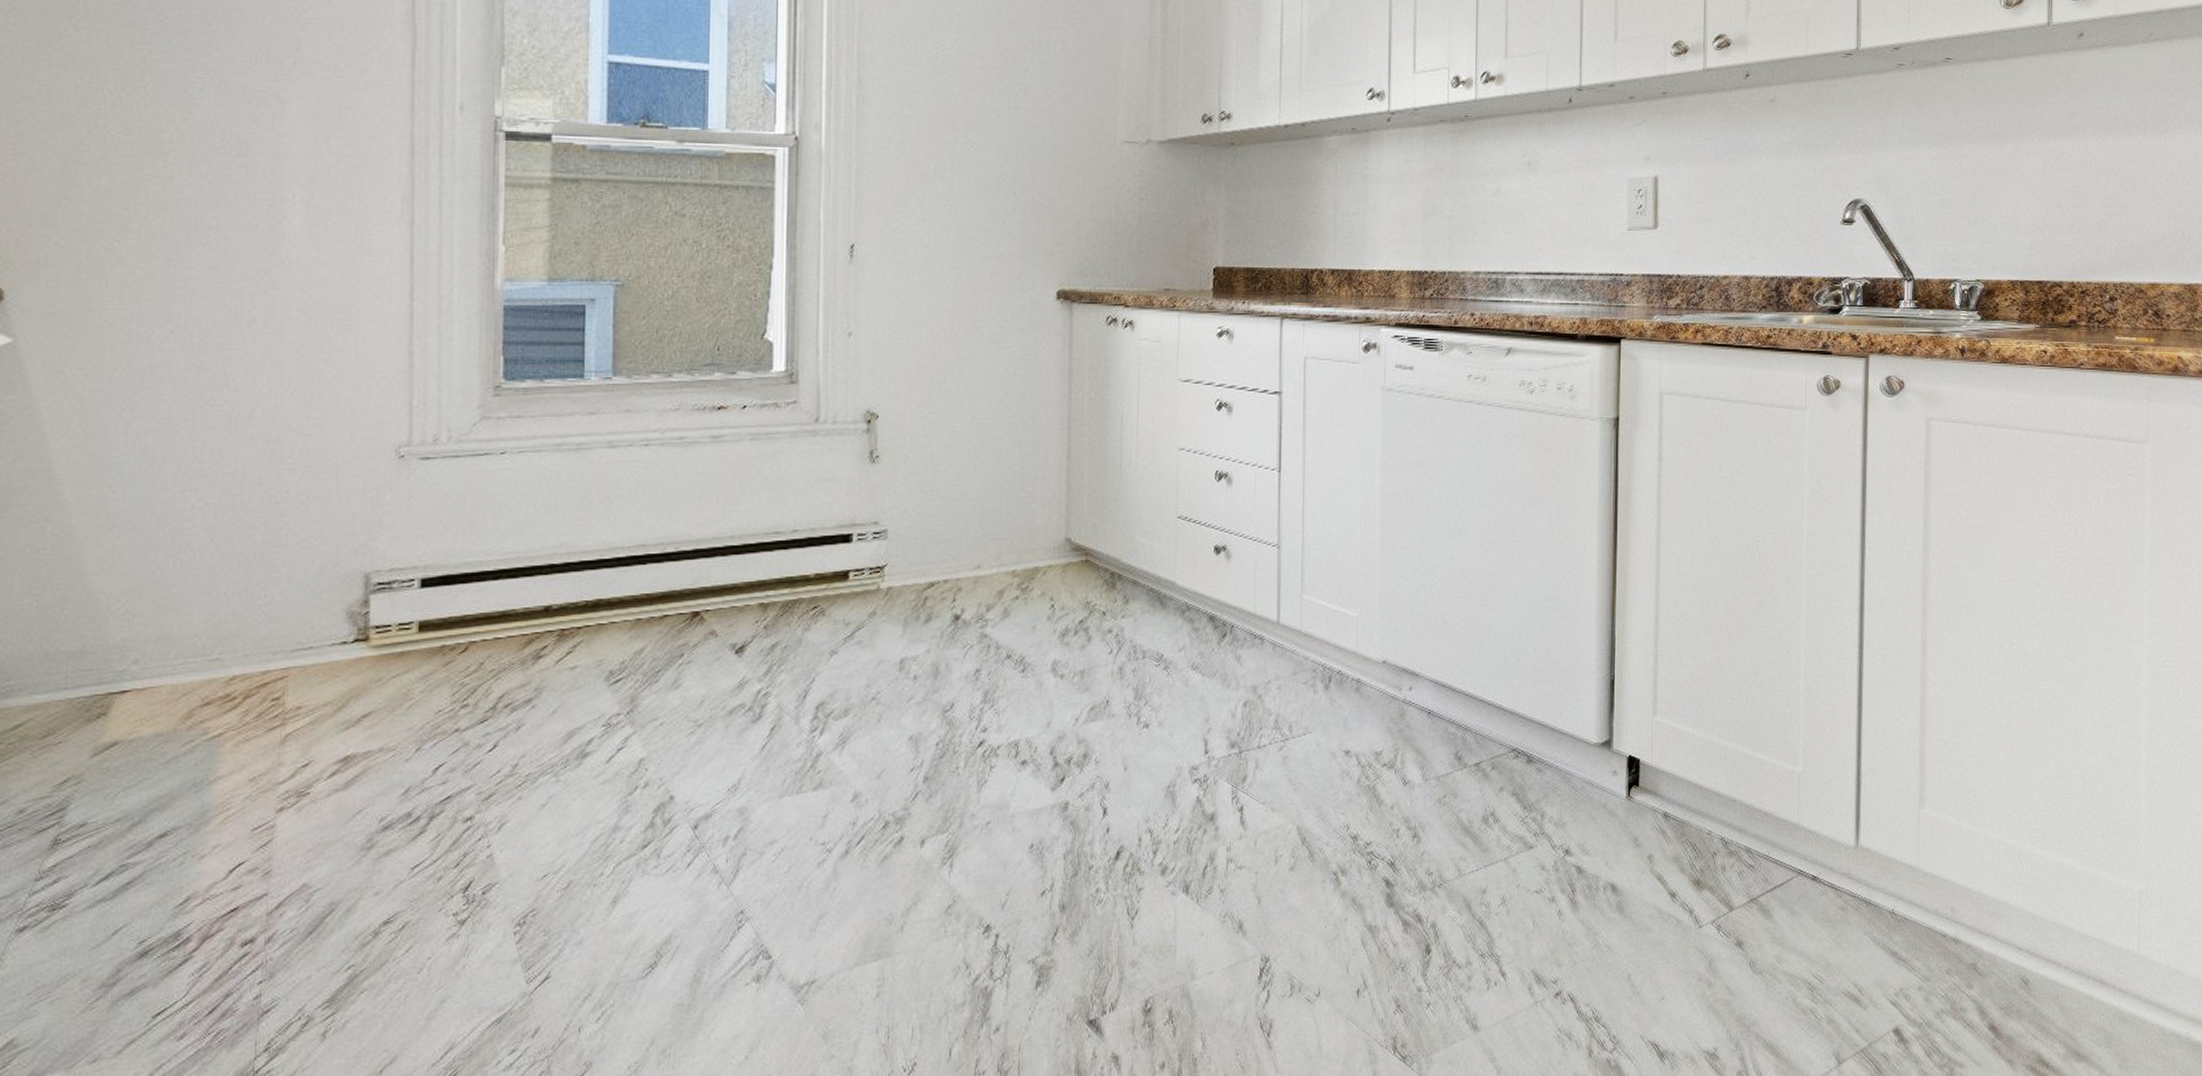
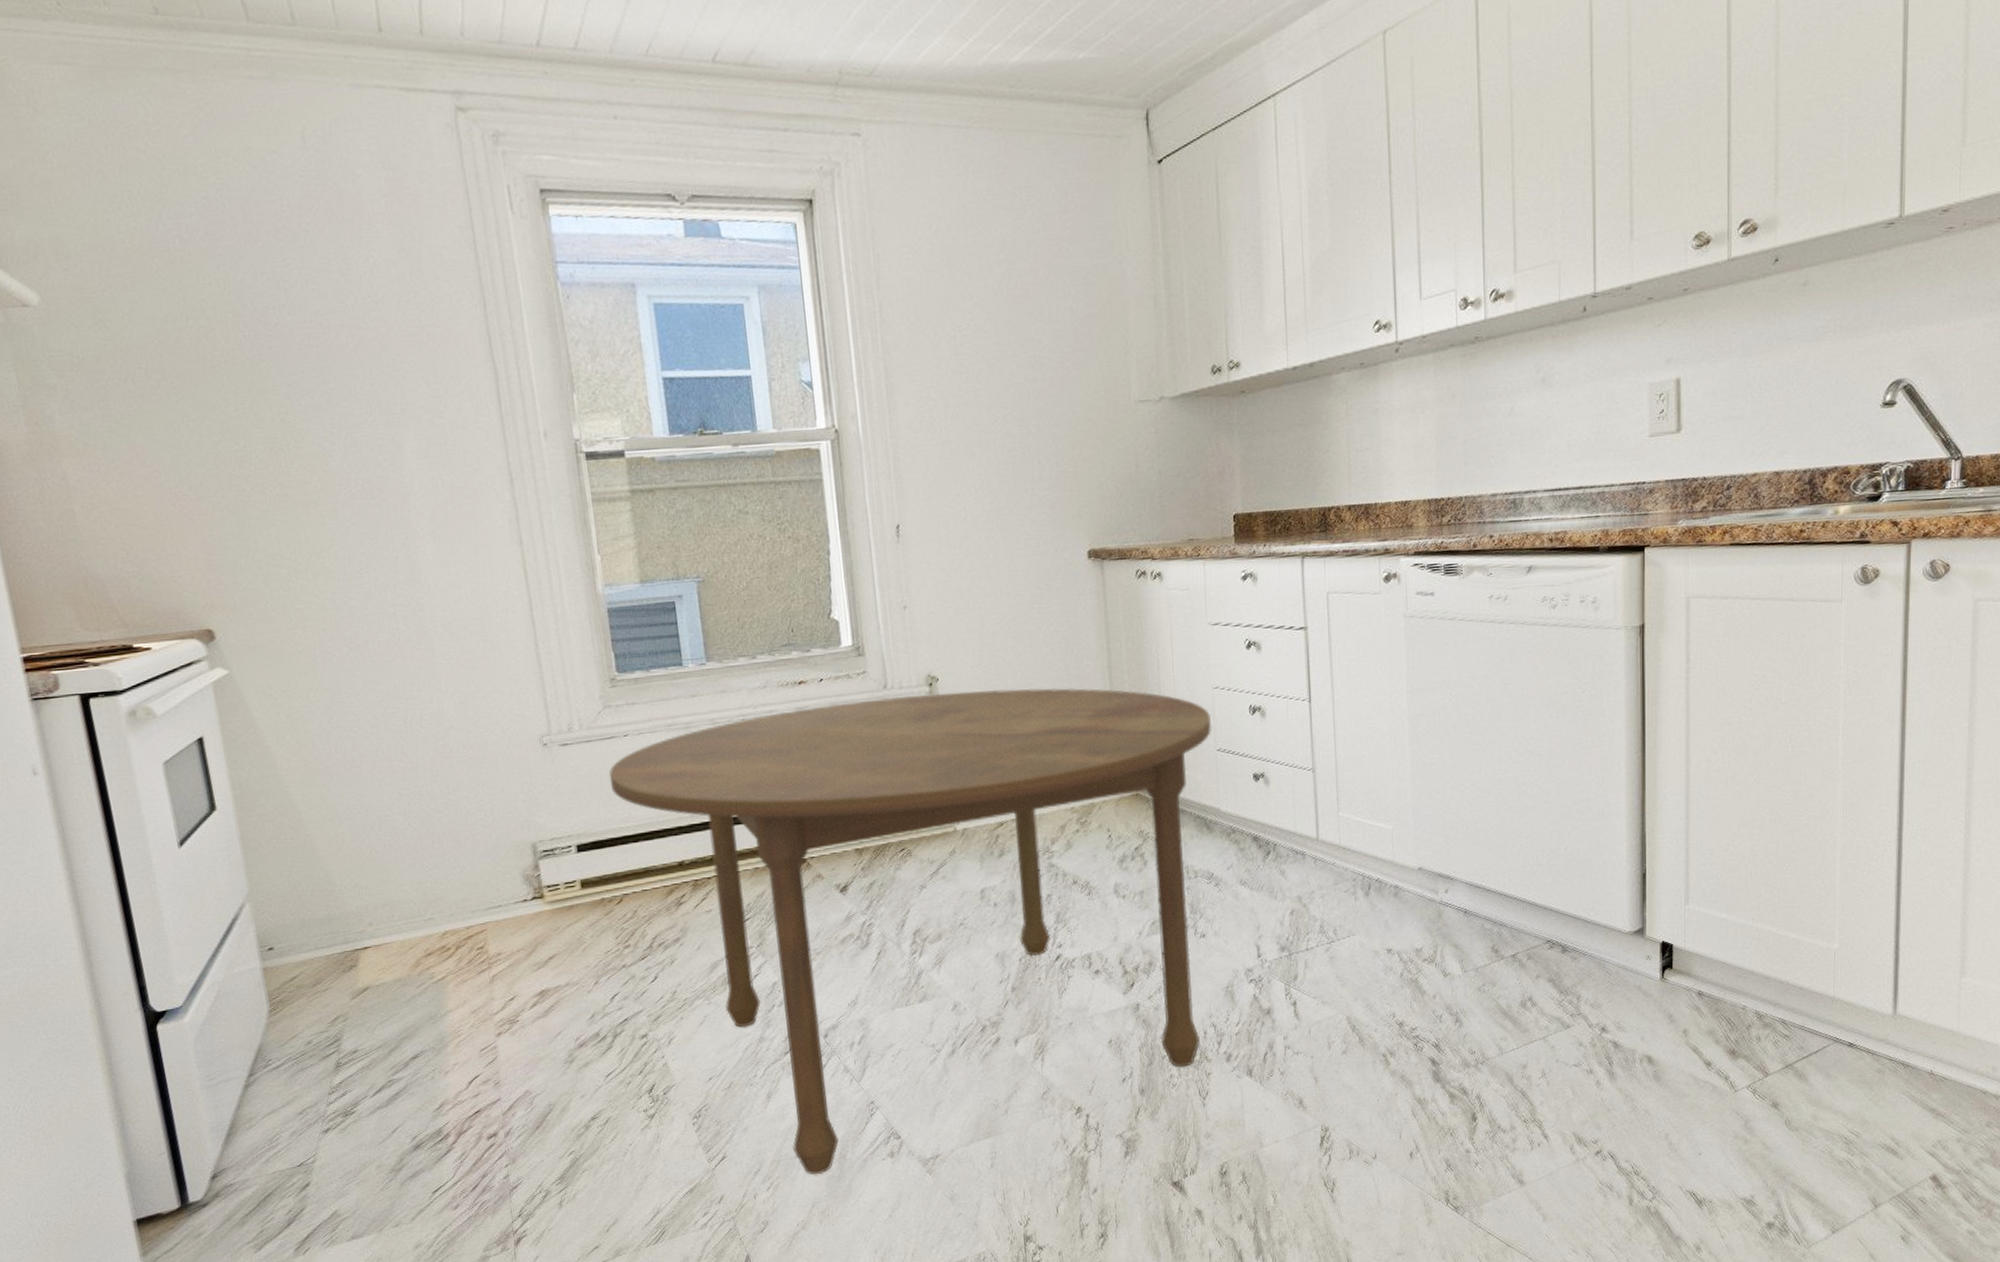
dining table: none [474,432,1175,1003] -> present [609,687,1213,1175]

